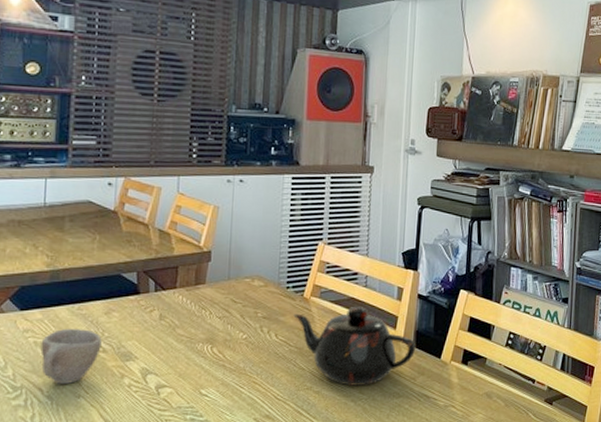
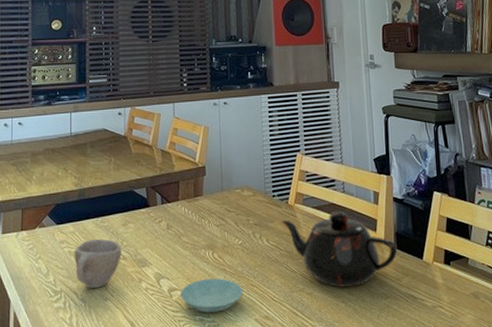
saucer: none [170,375,243,411] -> present [181,278,243,312]

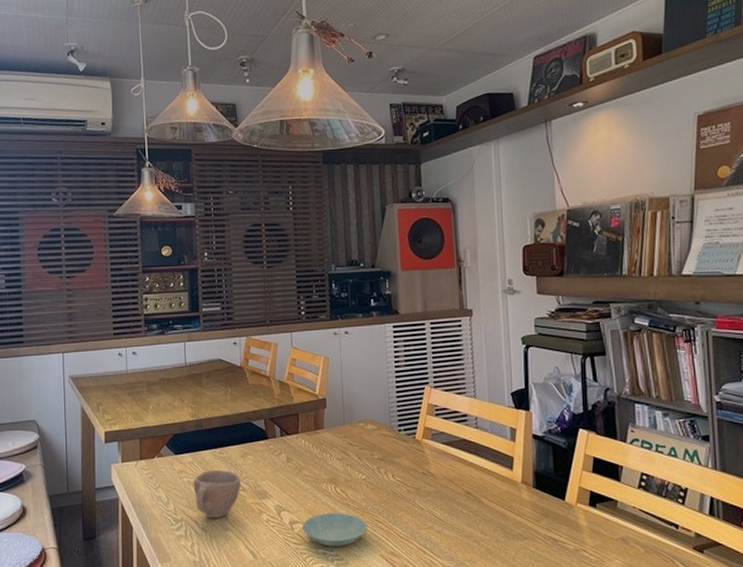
teapot: present [281,210,398,288] -> none [407,447,537,528]

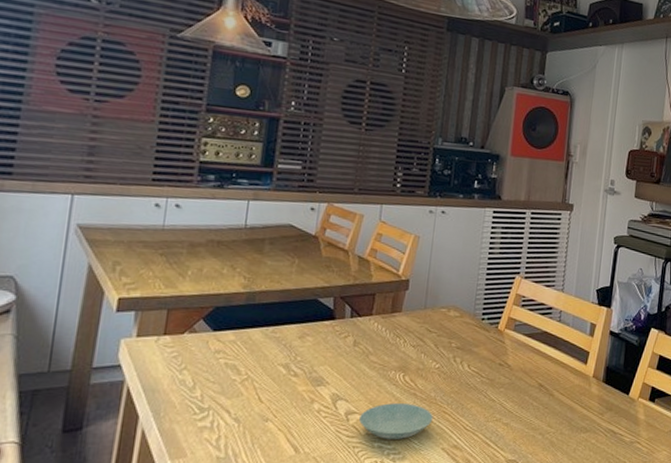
cup: present [193,470,241,518] -> none [231,351,294,407]

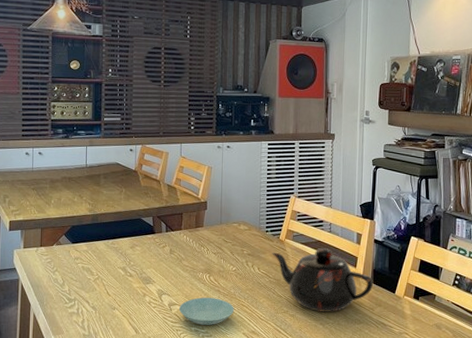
teapot: none [487,340,606,420] -> present [272,247,374,313]

